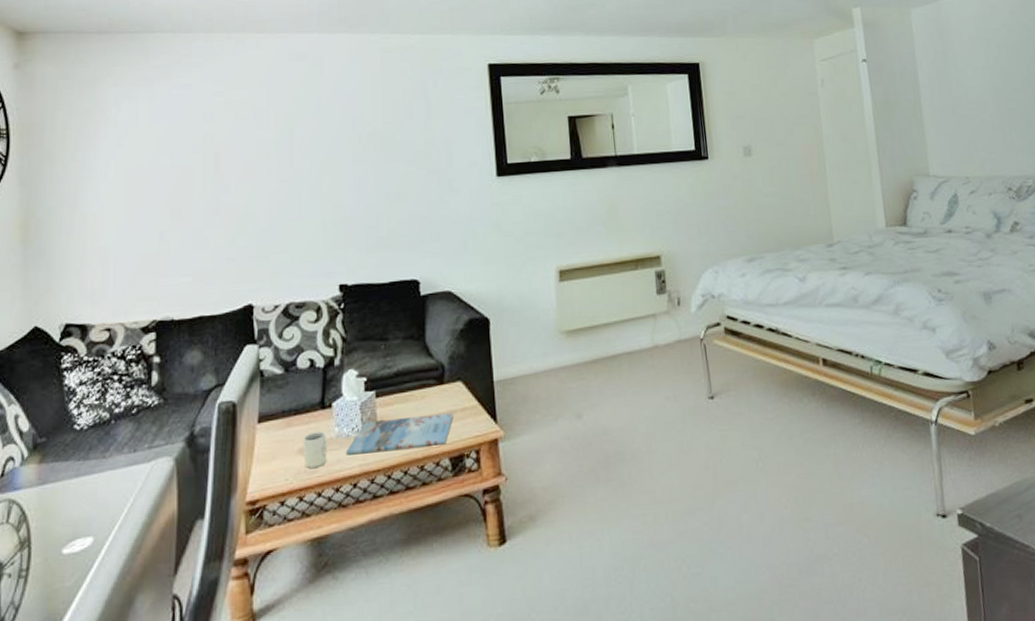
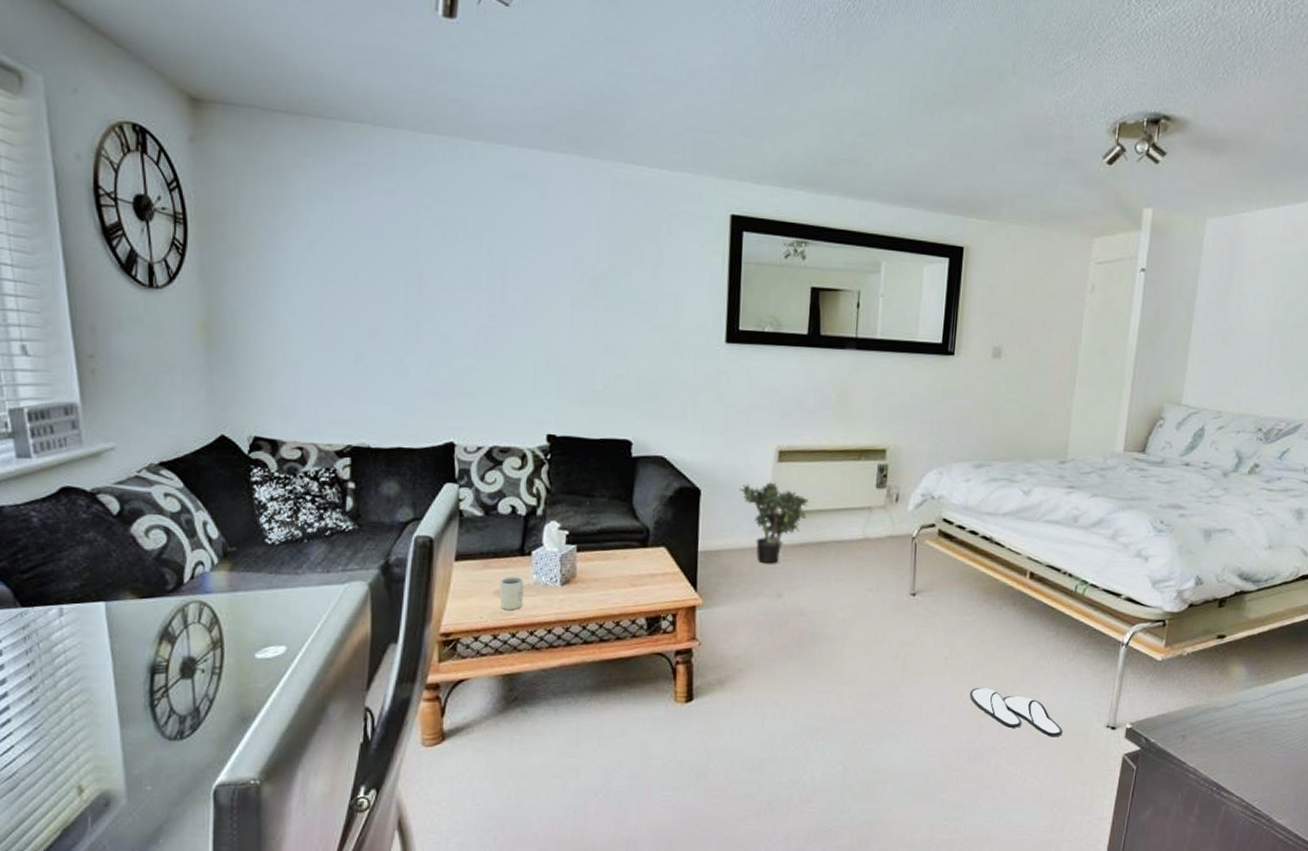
magazine: present [345,412,454,455] -> none [542,573,654,605]
potted plant: none [525,302,594,386] -> present [739,482,809,564]
slippers: none [787,489,893,535] -> present [969,688,1063,737]

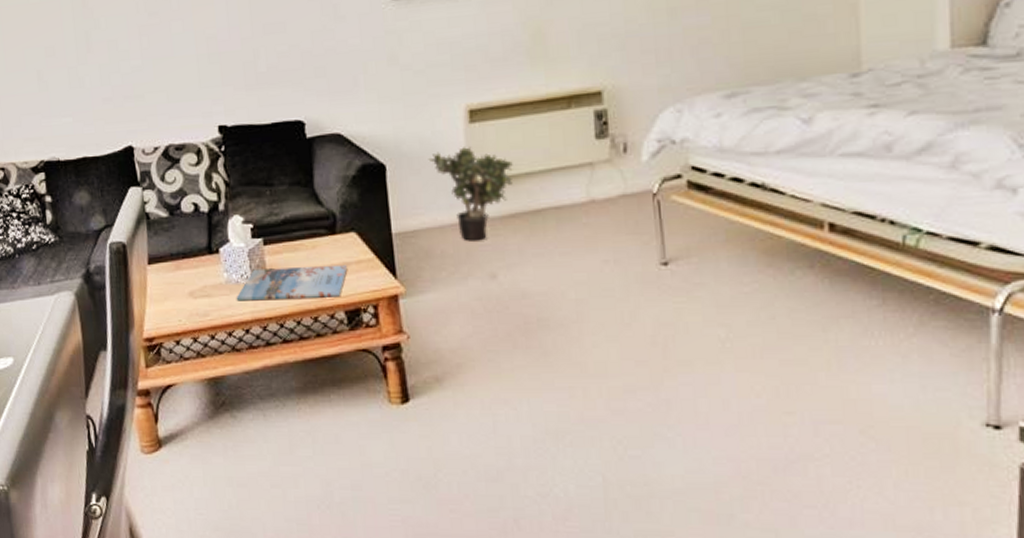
mug: present [499,577,524,610] -> none [192,276,218,311]
magazine: none [542,573,654,605] -> present [236,264,348,301]
slippers: present [969,688,1063,737] -> none [763,377,914,441]

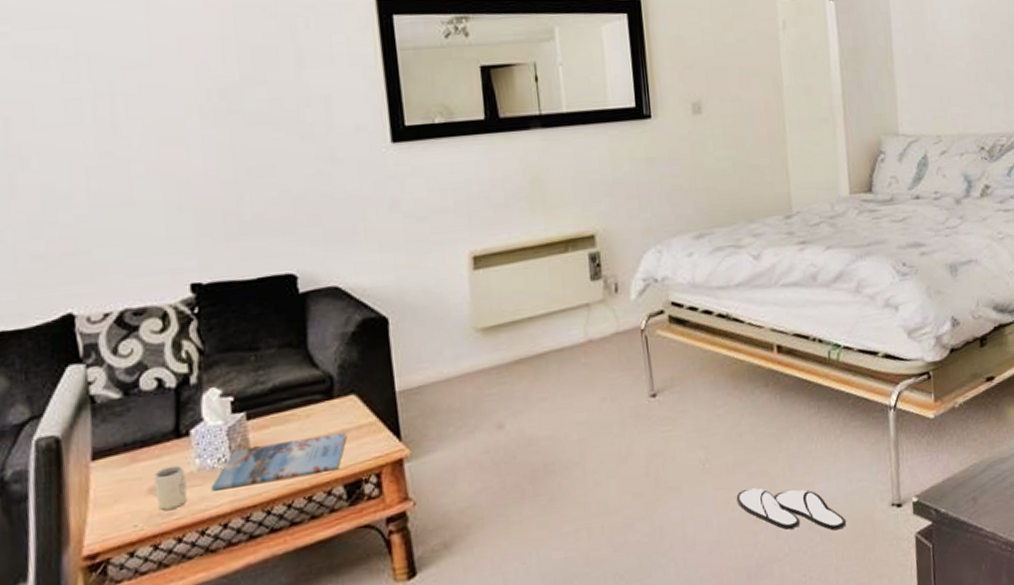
mug: none [192,276,218,311] -> present [153,465,188,510]
potted plant: present [428,147,513,242] -> none [433,294,517,393]
slippers: none [763,377,914,441] -> present [736,488,846,530]

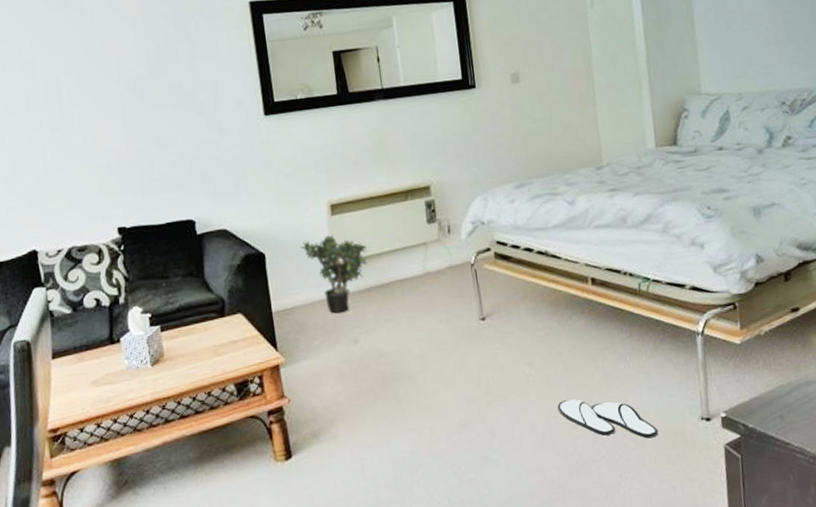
mug: present [153,465,188,510] -> none [95,364,120,398]
magazine: present [211,431,347,491] -> none [136,342,236,385]
potted plant: none [433,294,517,393] -> present [299,235,367,314]

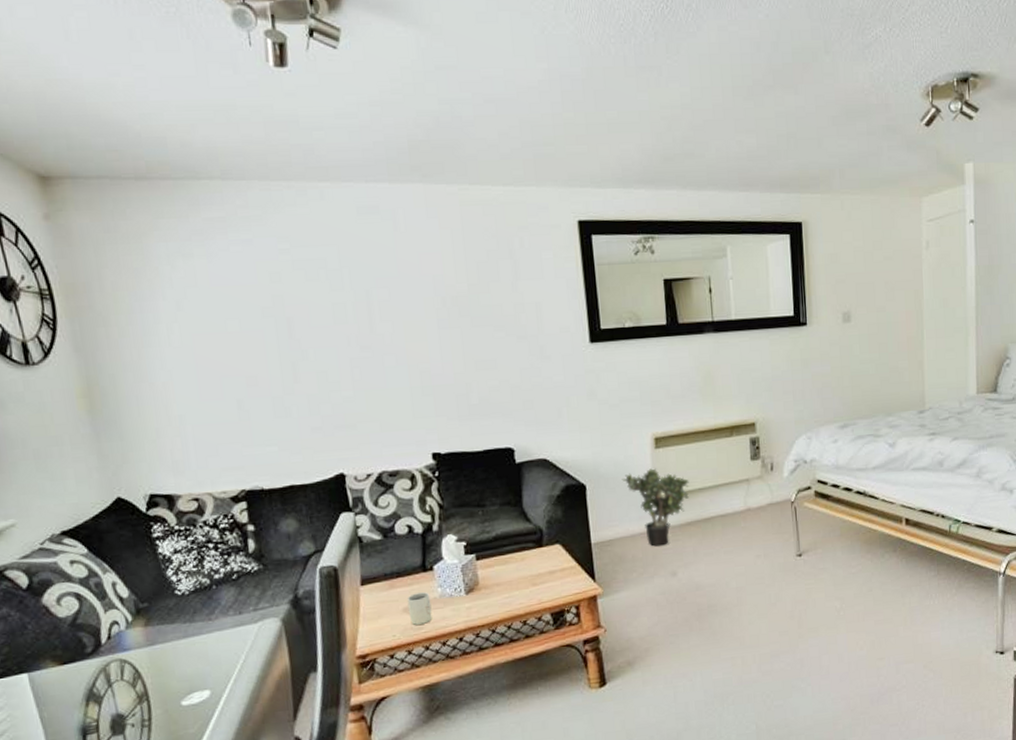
mug: none [95,364,120,398] -> present [407,592,433,625]
slippers: present [557,399,658,438] -> none [864,633,955,670]

